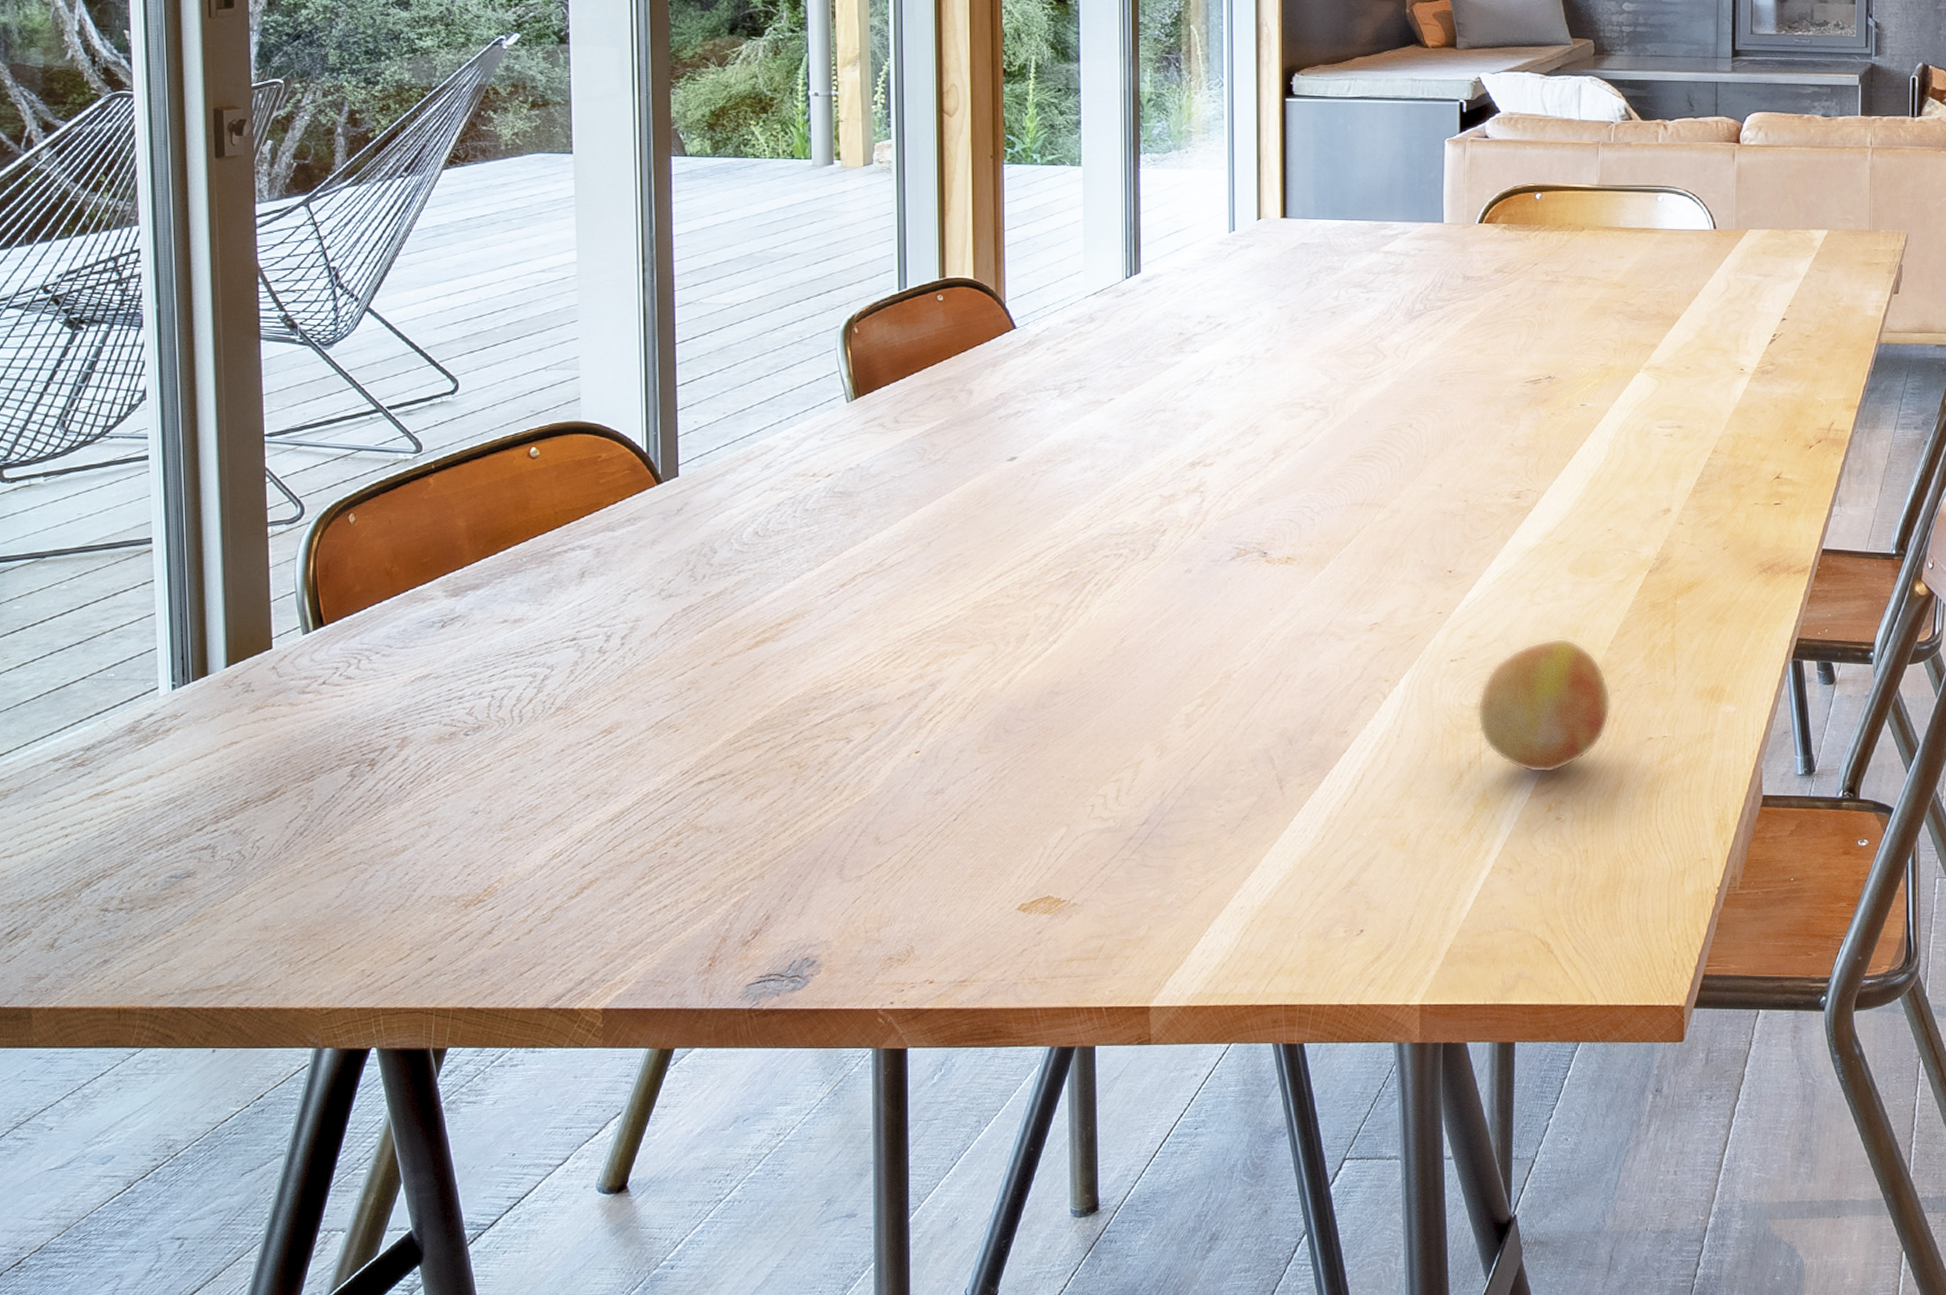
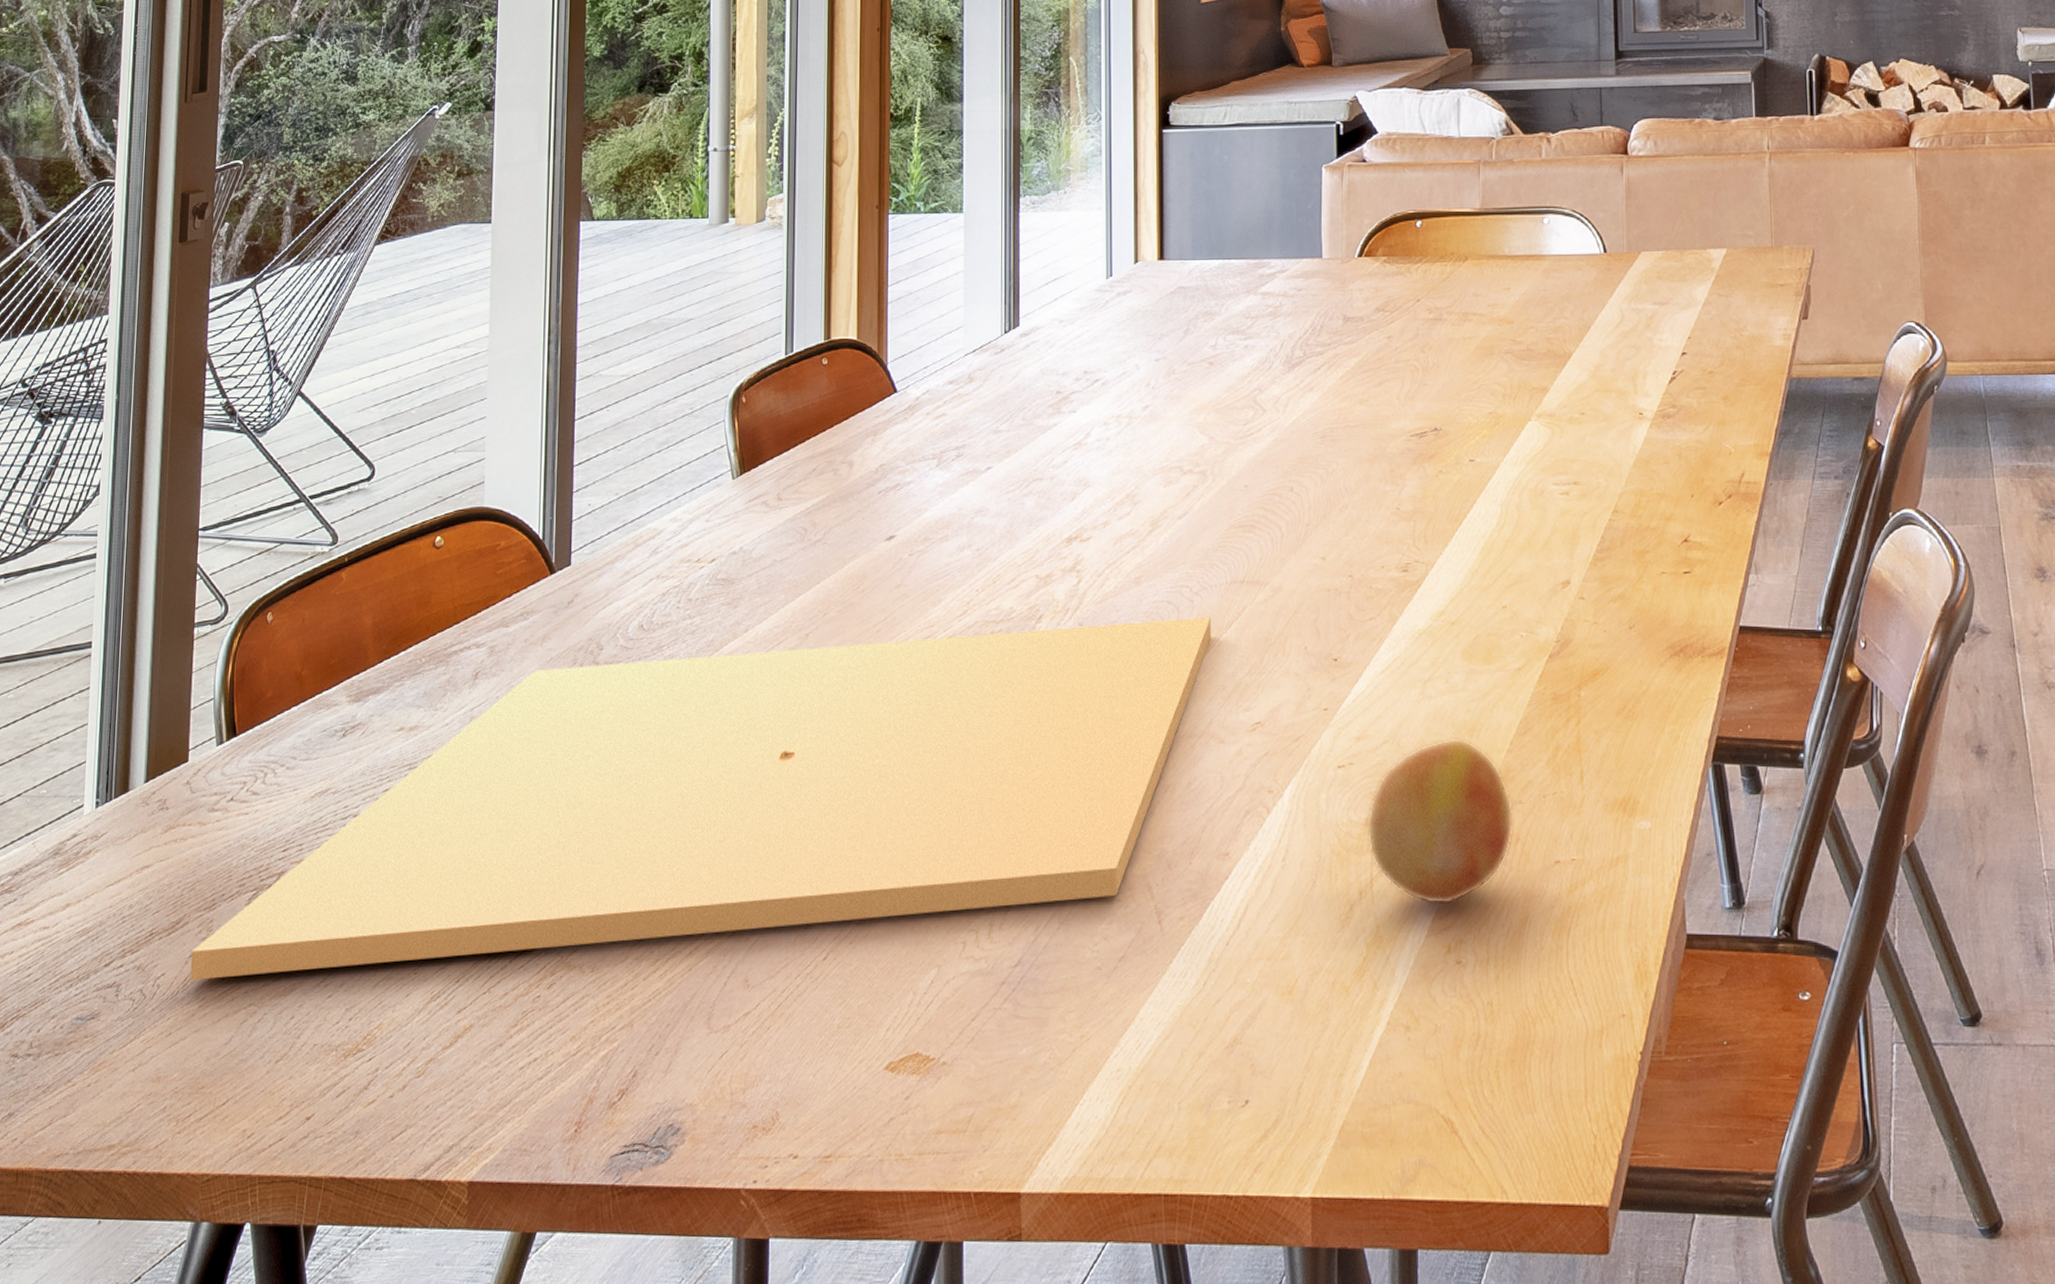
cutting board: none [291,533,1332,842] -> present [190,617,1212,980]

